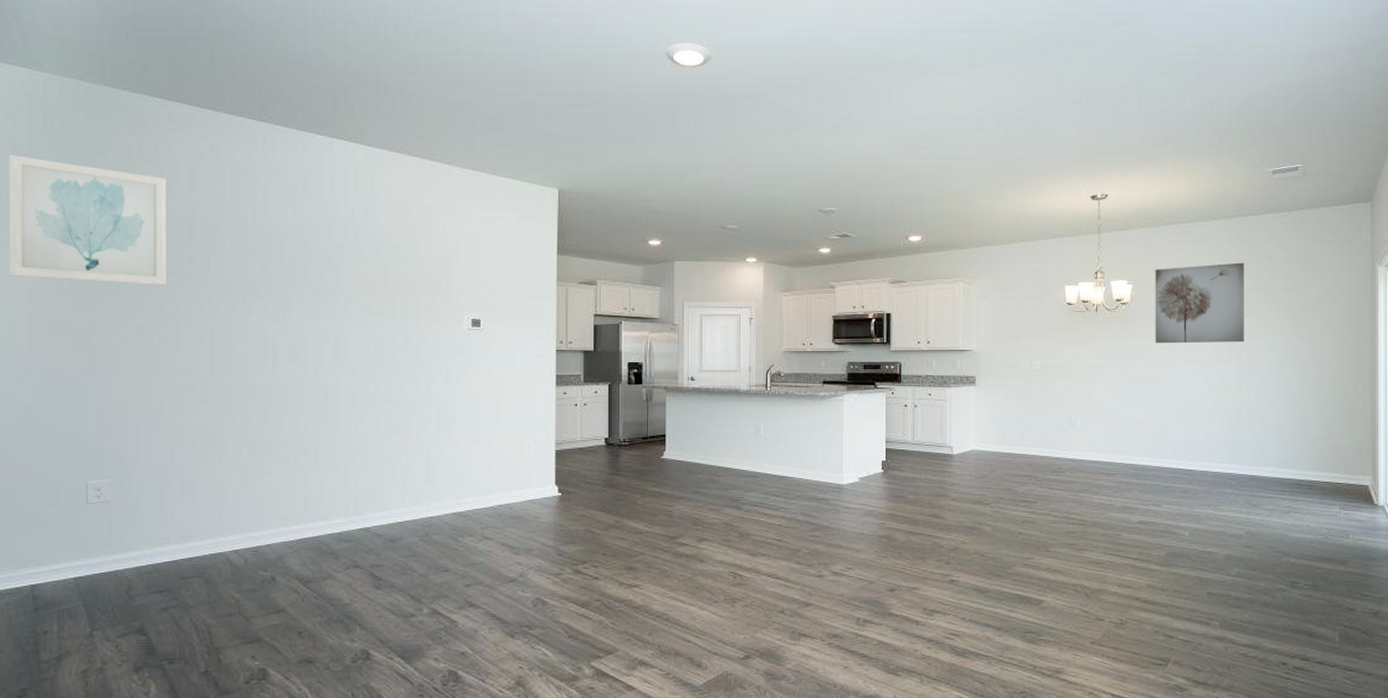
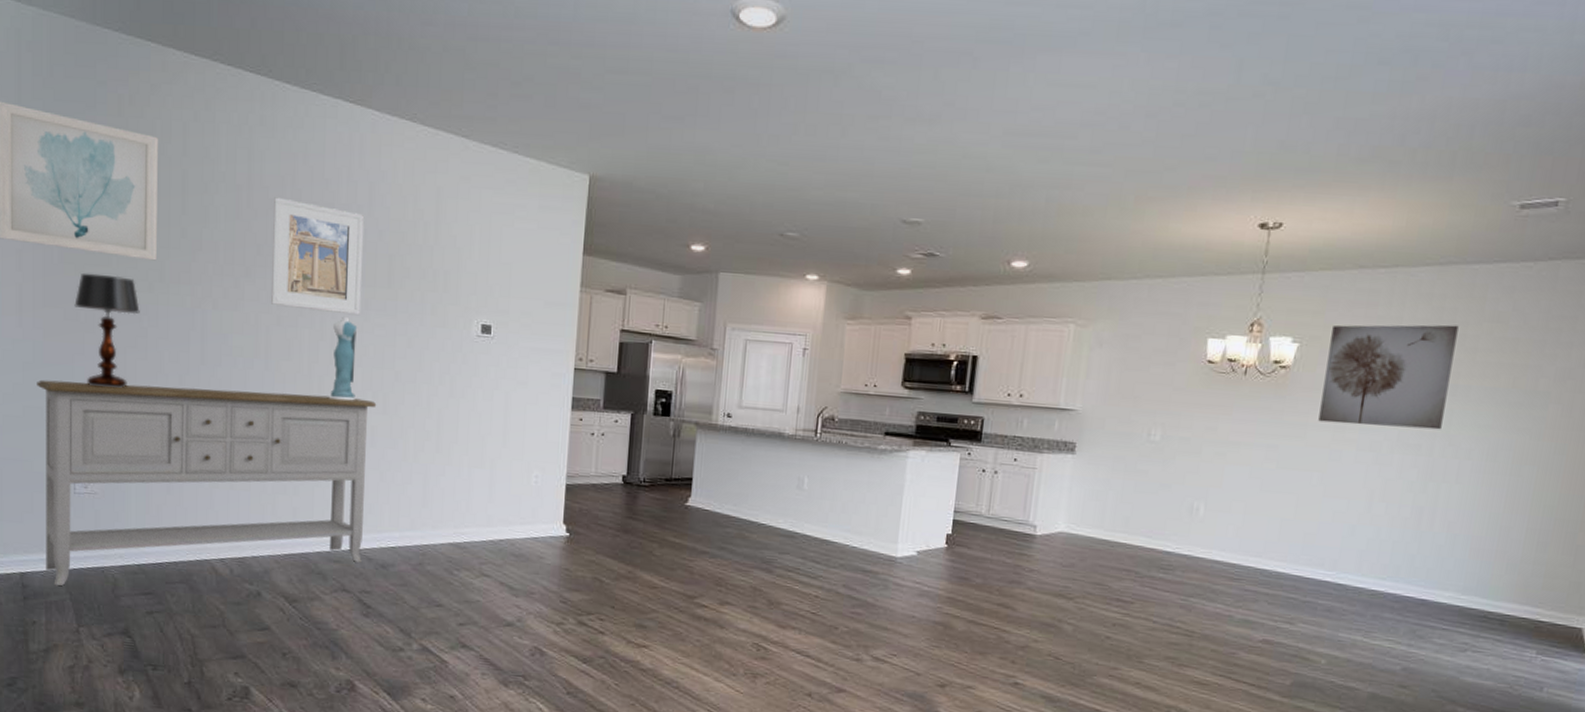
sideboard: none [48,392,380,594] -> present [37,379,377,586]
table lamp: none [86,301,151,403] -> present [74,272,140,388]
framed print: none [277,223,360,320] -> present [271,197,364,316]
dress: none [334,321,359,395] -> present [328,316,357,401]

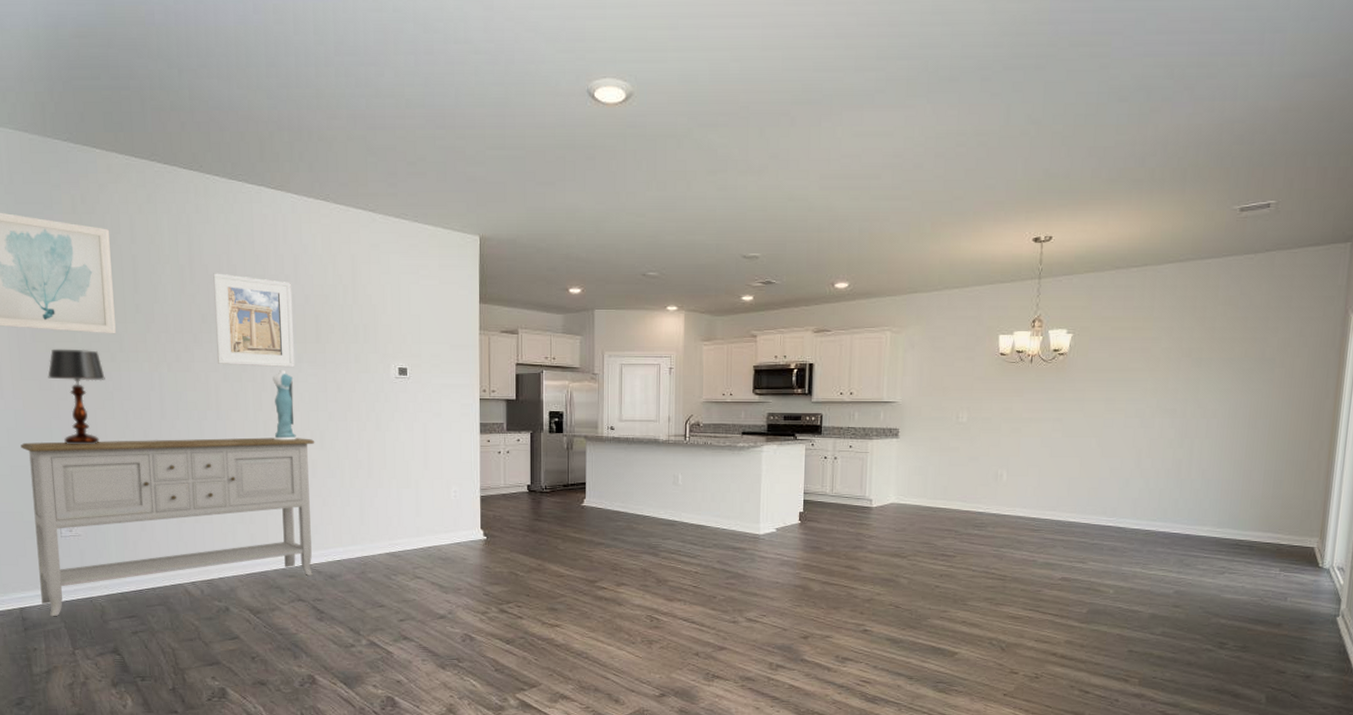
wall art: present [1318,324,1459,430] -> none [1093,310,1199,397]

